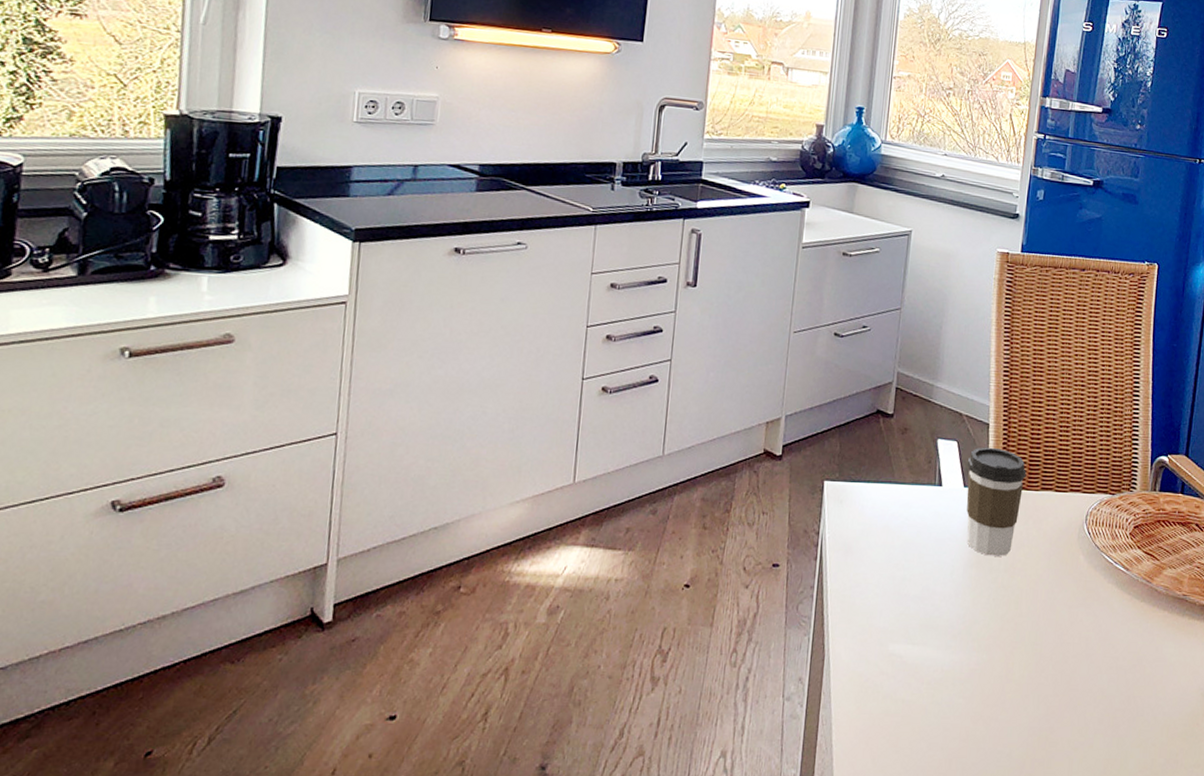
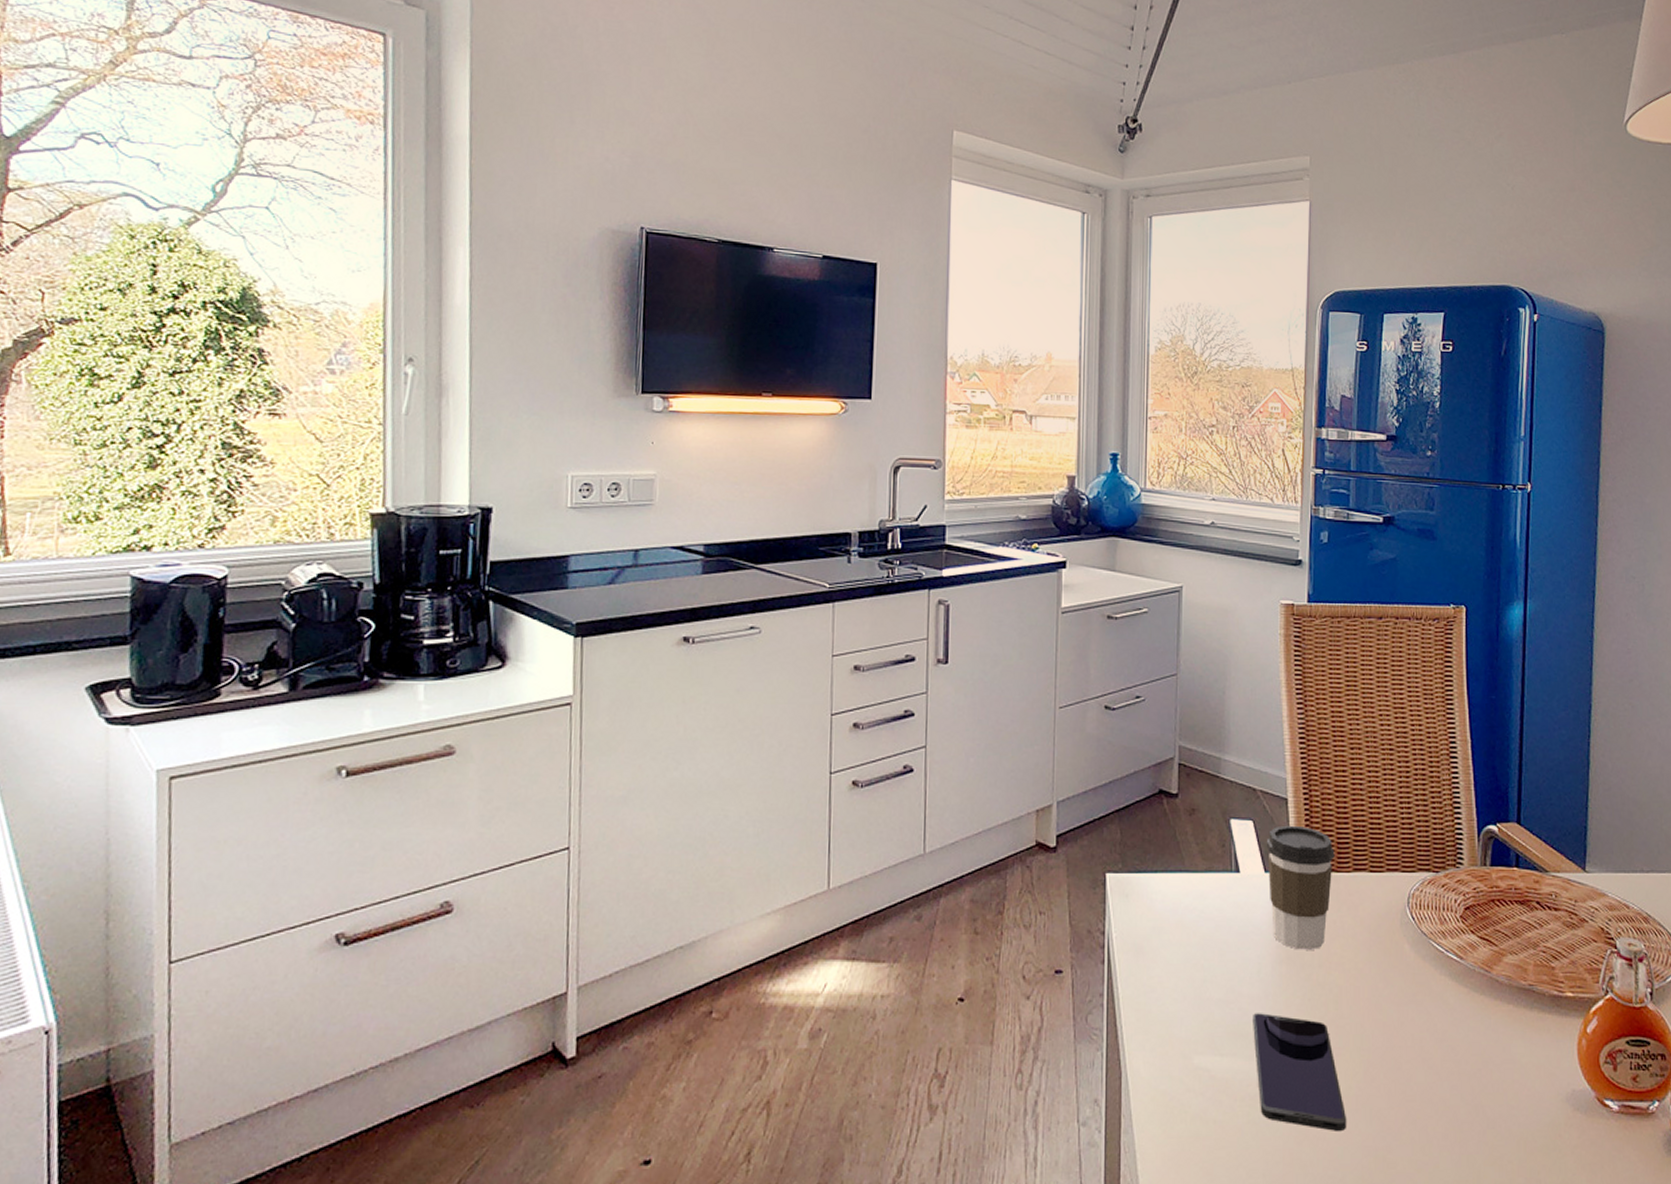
smartphone: none [942,609,1018,714] -> present [1253,1013,1347,1132]

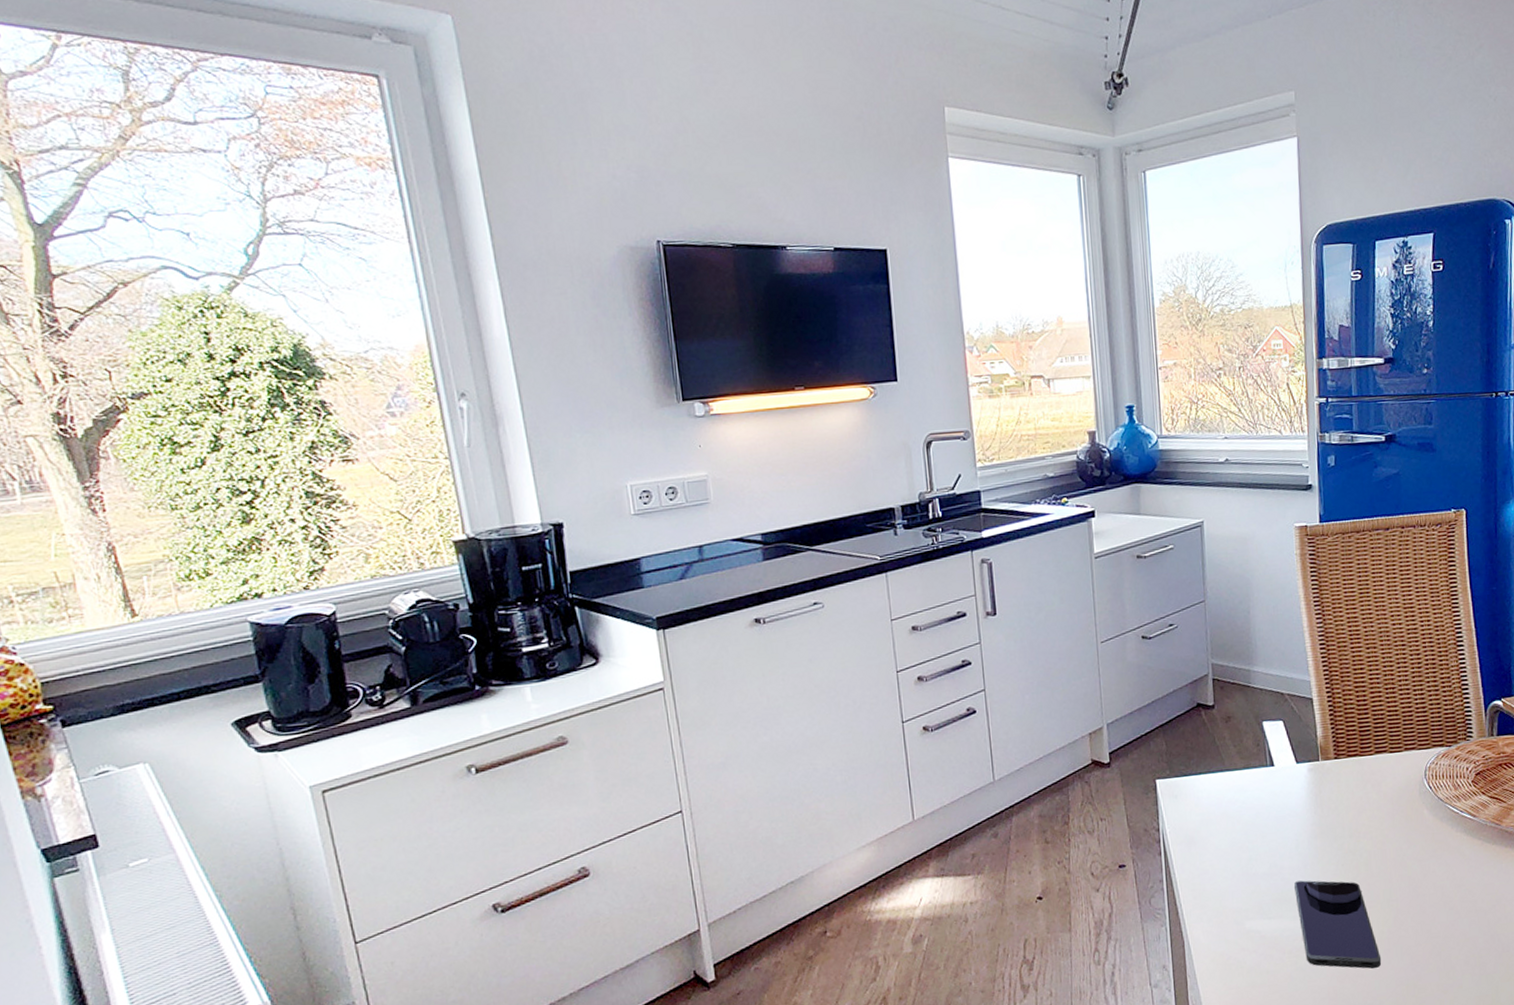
coffee cup: present [1266,825,1335,950] -> none [1295,720,1358,825]

